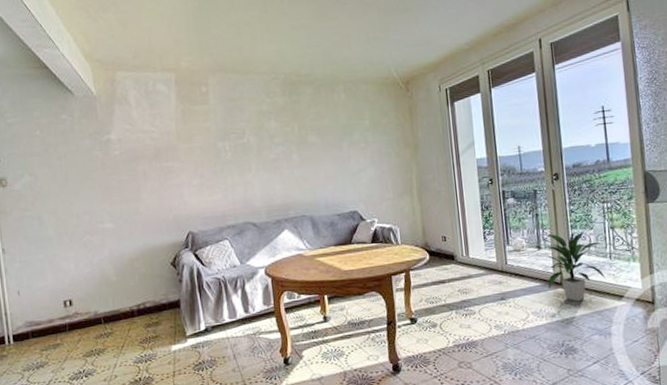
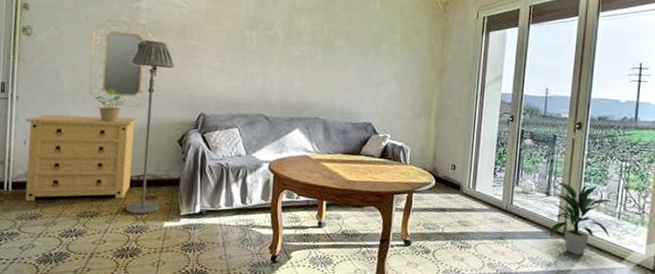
dresser: none [15,248,131,352] -> present [25,114,138,202]
home mirror: none [67,155,138,242] -> present [88,19,158,107]
potted plant: none [81,224,111,258] -> present [94,89,124,123]
floor lamp: none [111,169,165,344] -> present [125,40,174,215]

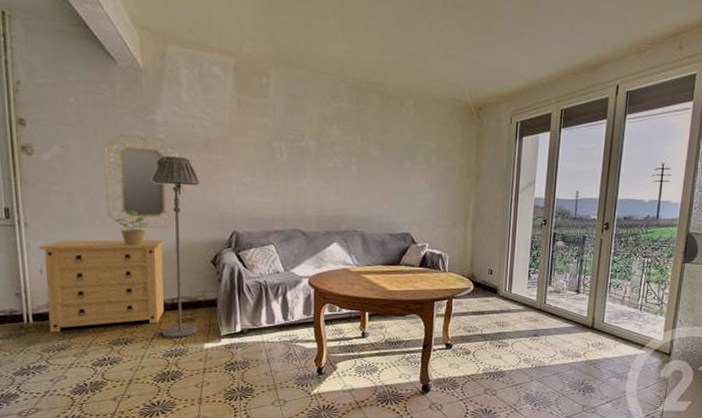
indoor plant: present [549,181,614,255] -> none [579,280,637,345]

